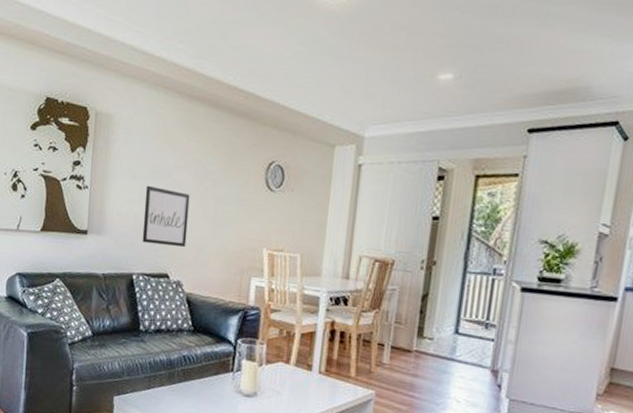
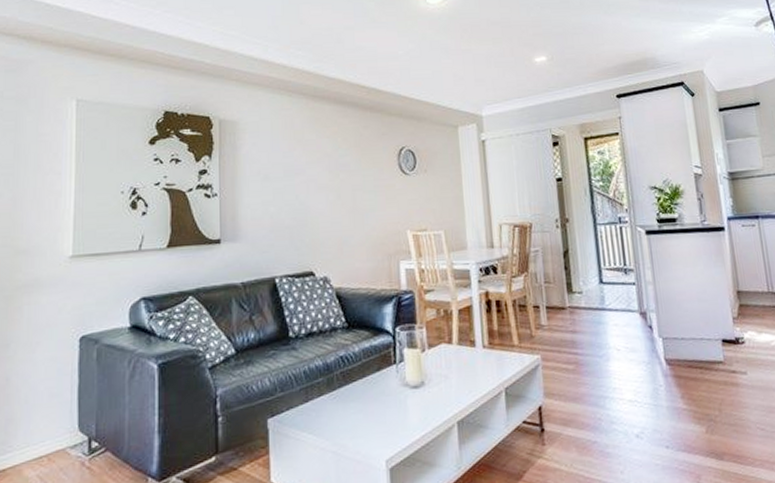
wall art: present [142,185,190,248] -> none [279,184,329,243]

